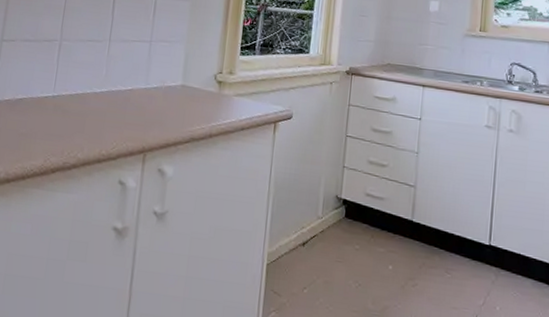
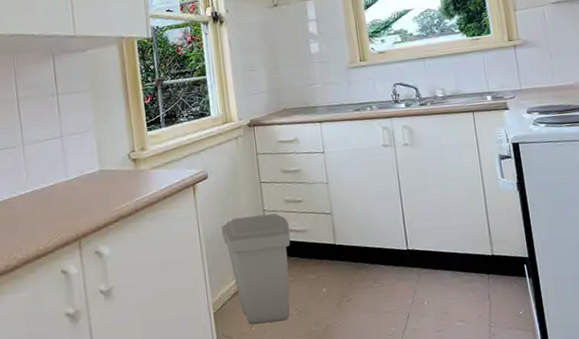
trash can: none [293,167,367,291] -> present [221,213,291,325]

